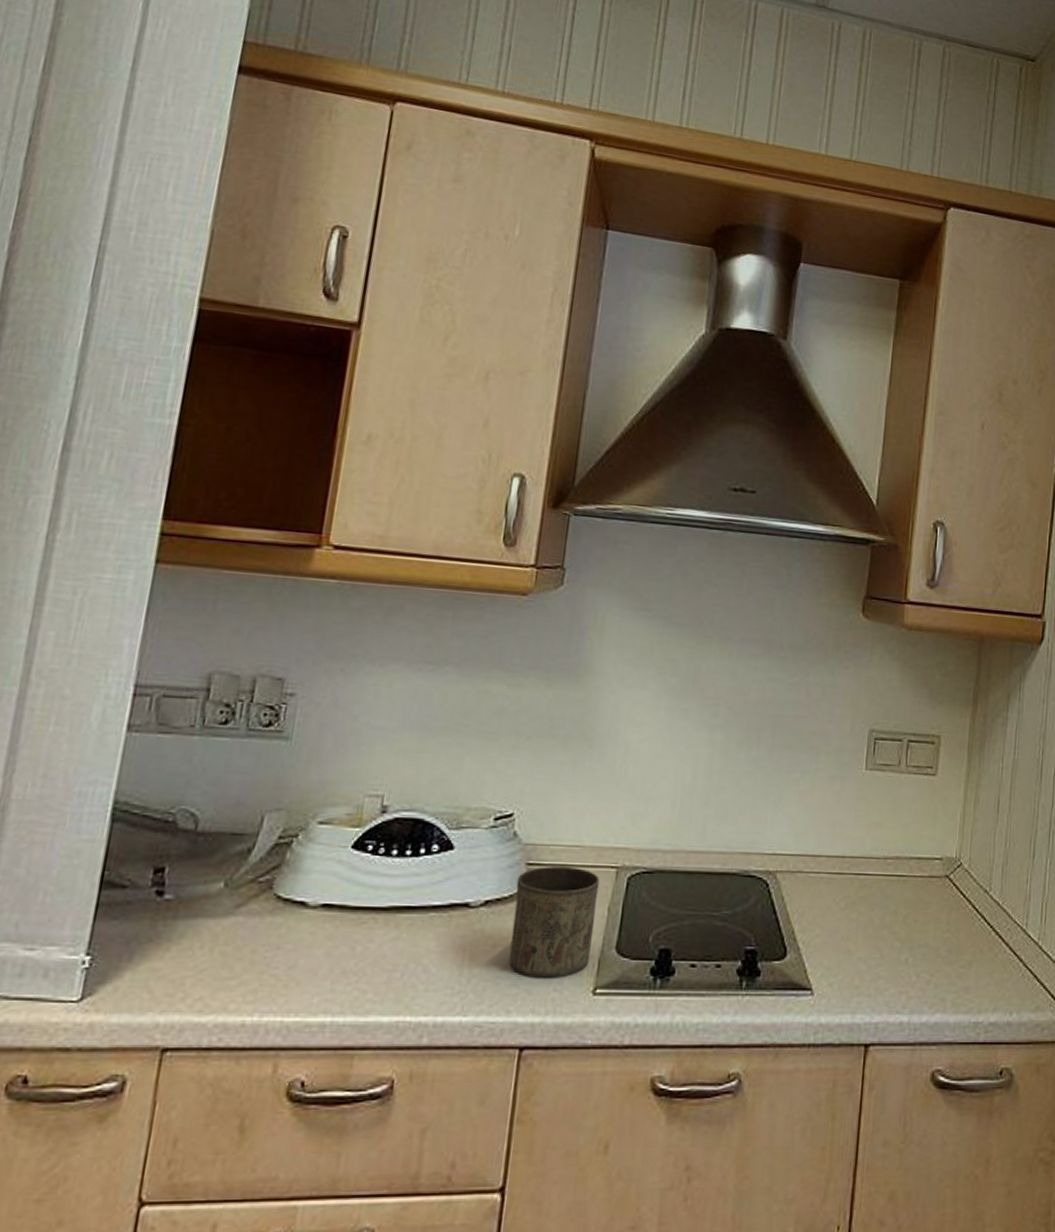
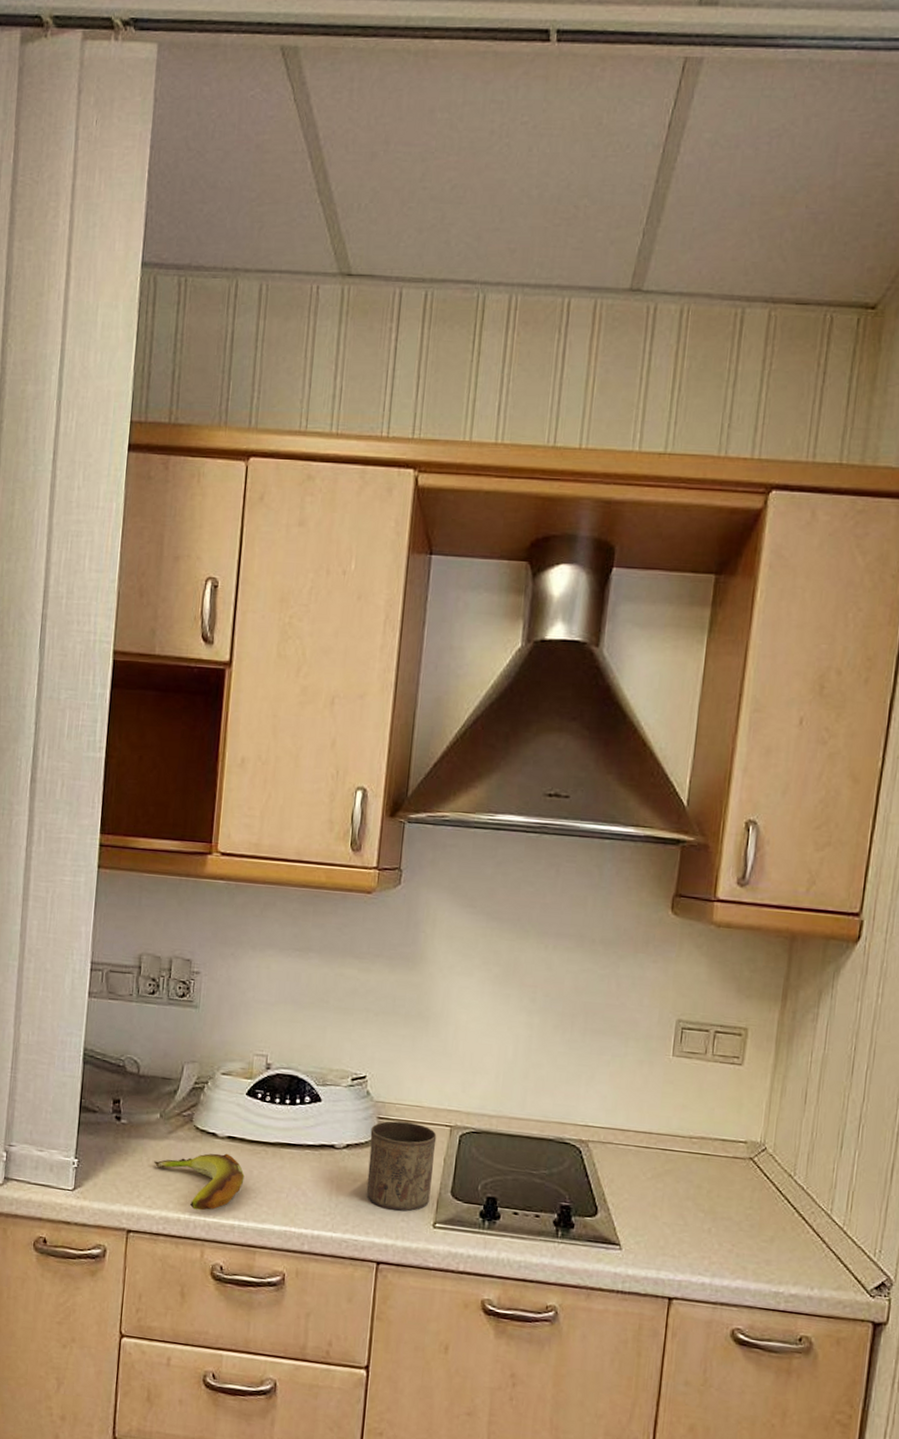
banana: none [211,927,344,1008] -> present [154,1153,245,1211]

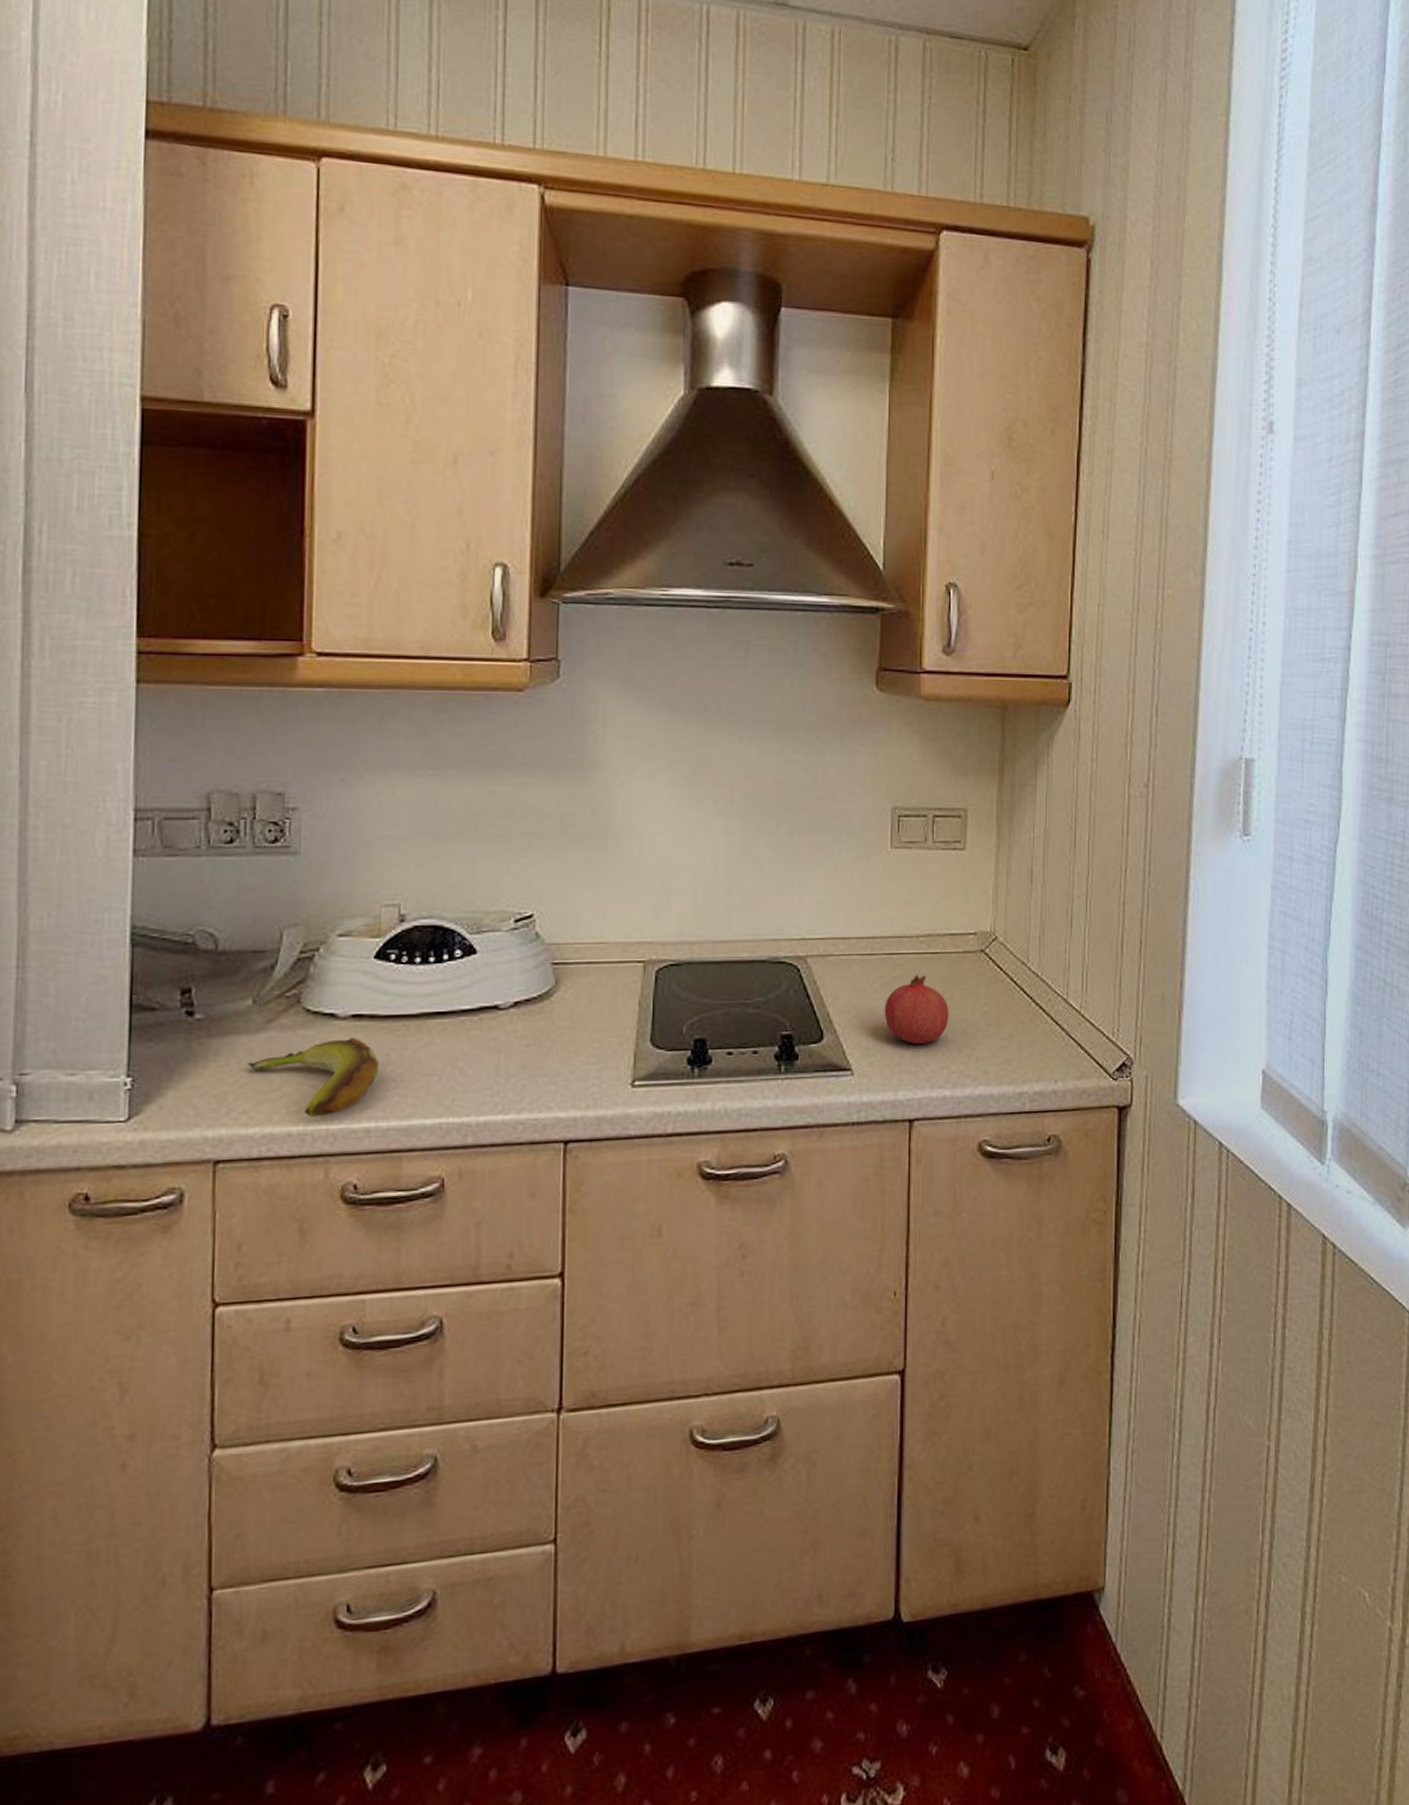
cup: present [366,1121,437,1212] -> none [544,963,628,1075]
fruit: none [653,1170,715,1234] -> present [884,973,949,1044]

